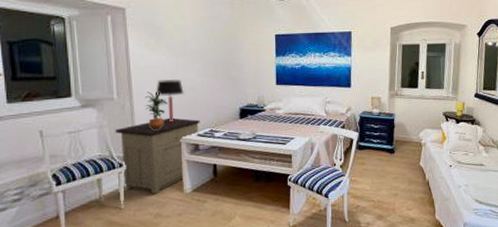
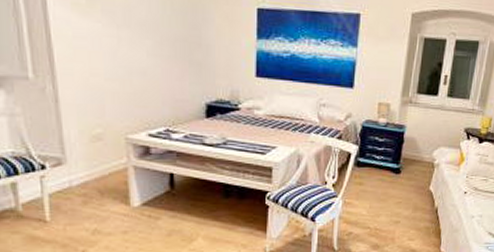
nightstand: present [115,117,200,195] -> none [32,109,152,207]
potted plant: present [144,91,168,129] -> none [73,72,106,124]
table lamp: present [156,79,184,123] -> none [89,57,129,116]

